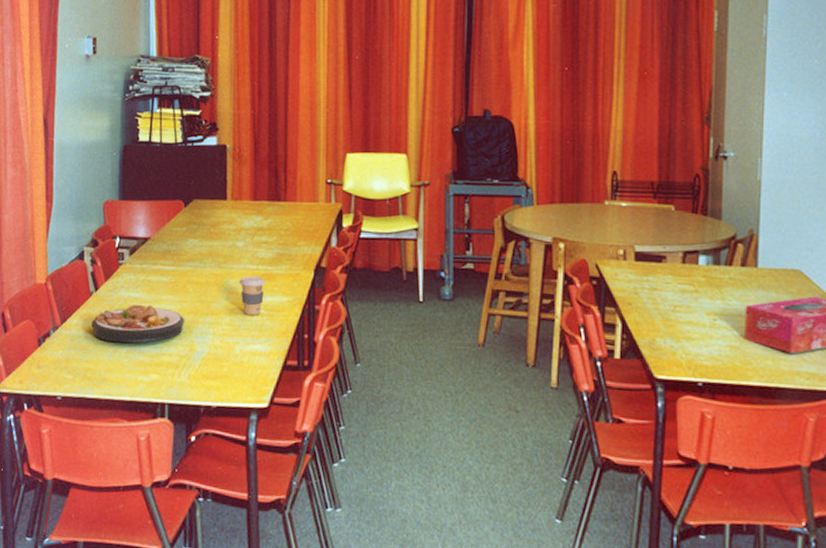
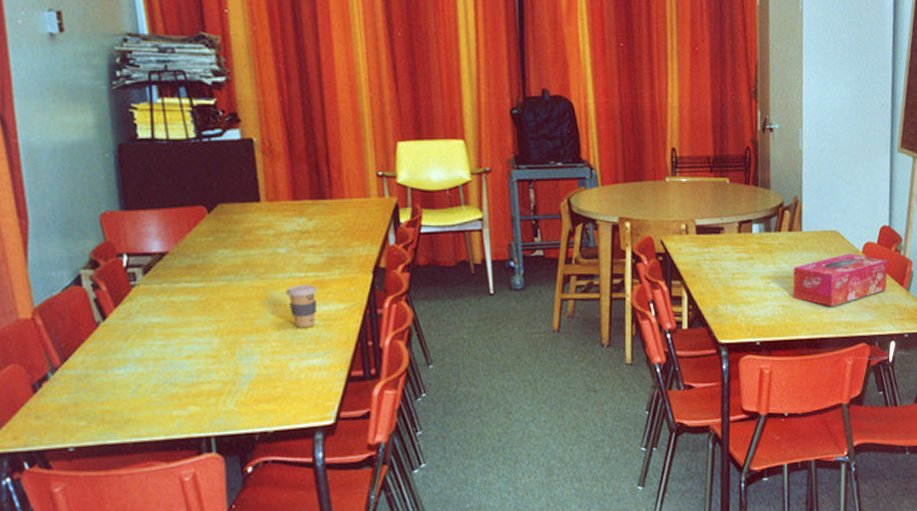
plate: present [90,305,185,344] -> none [101,329,224,377]

